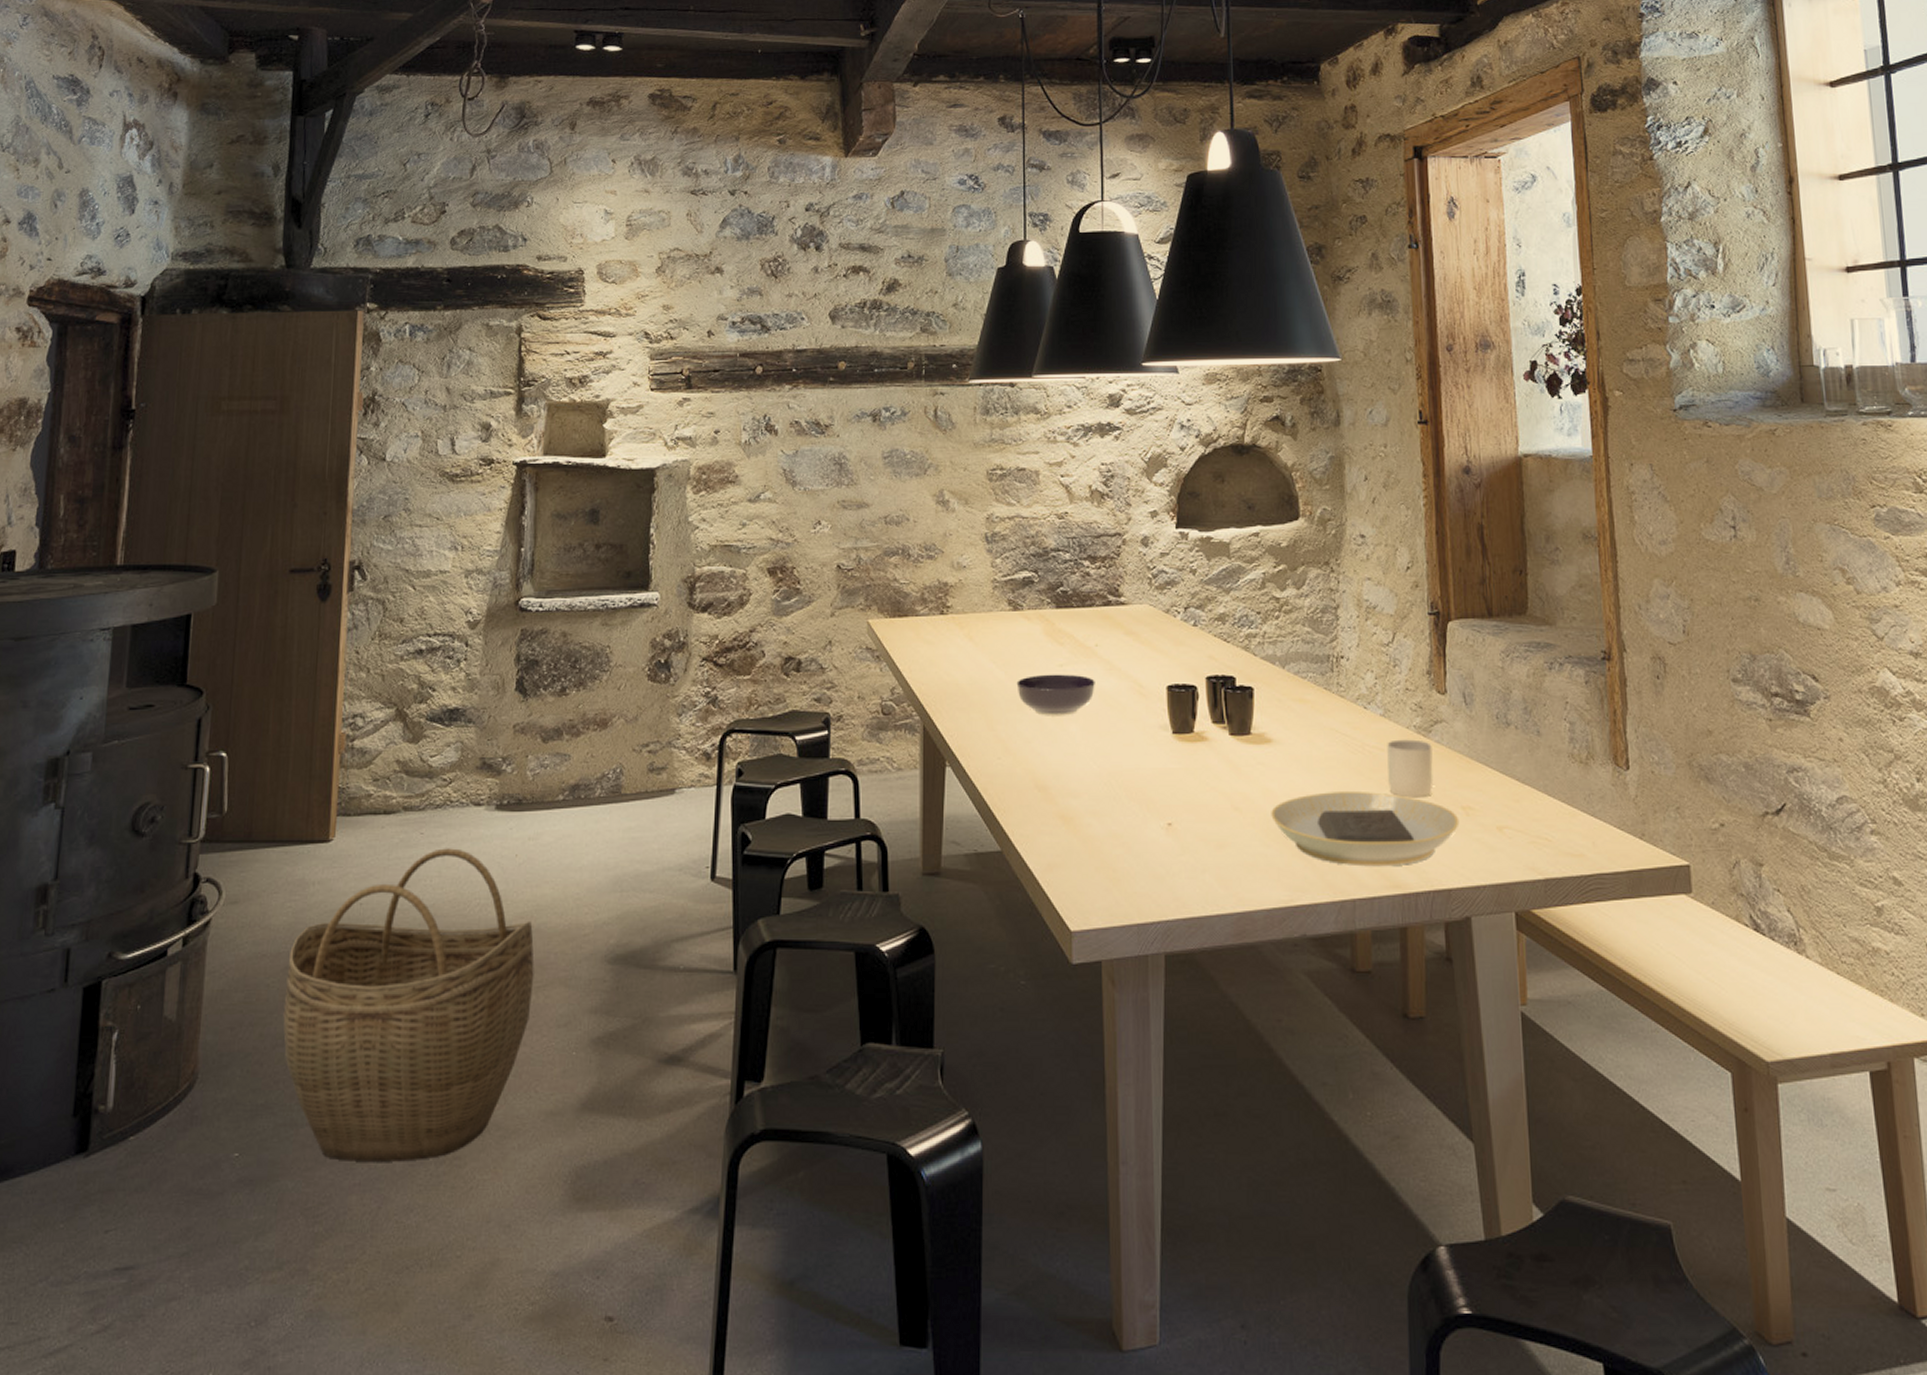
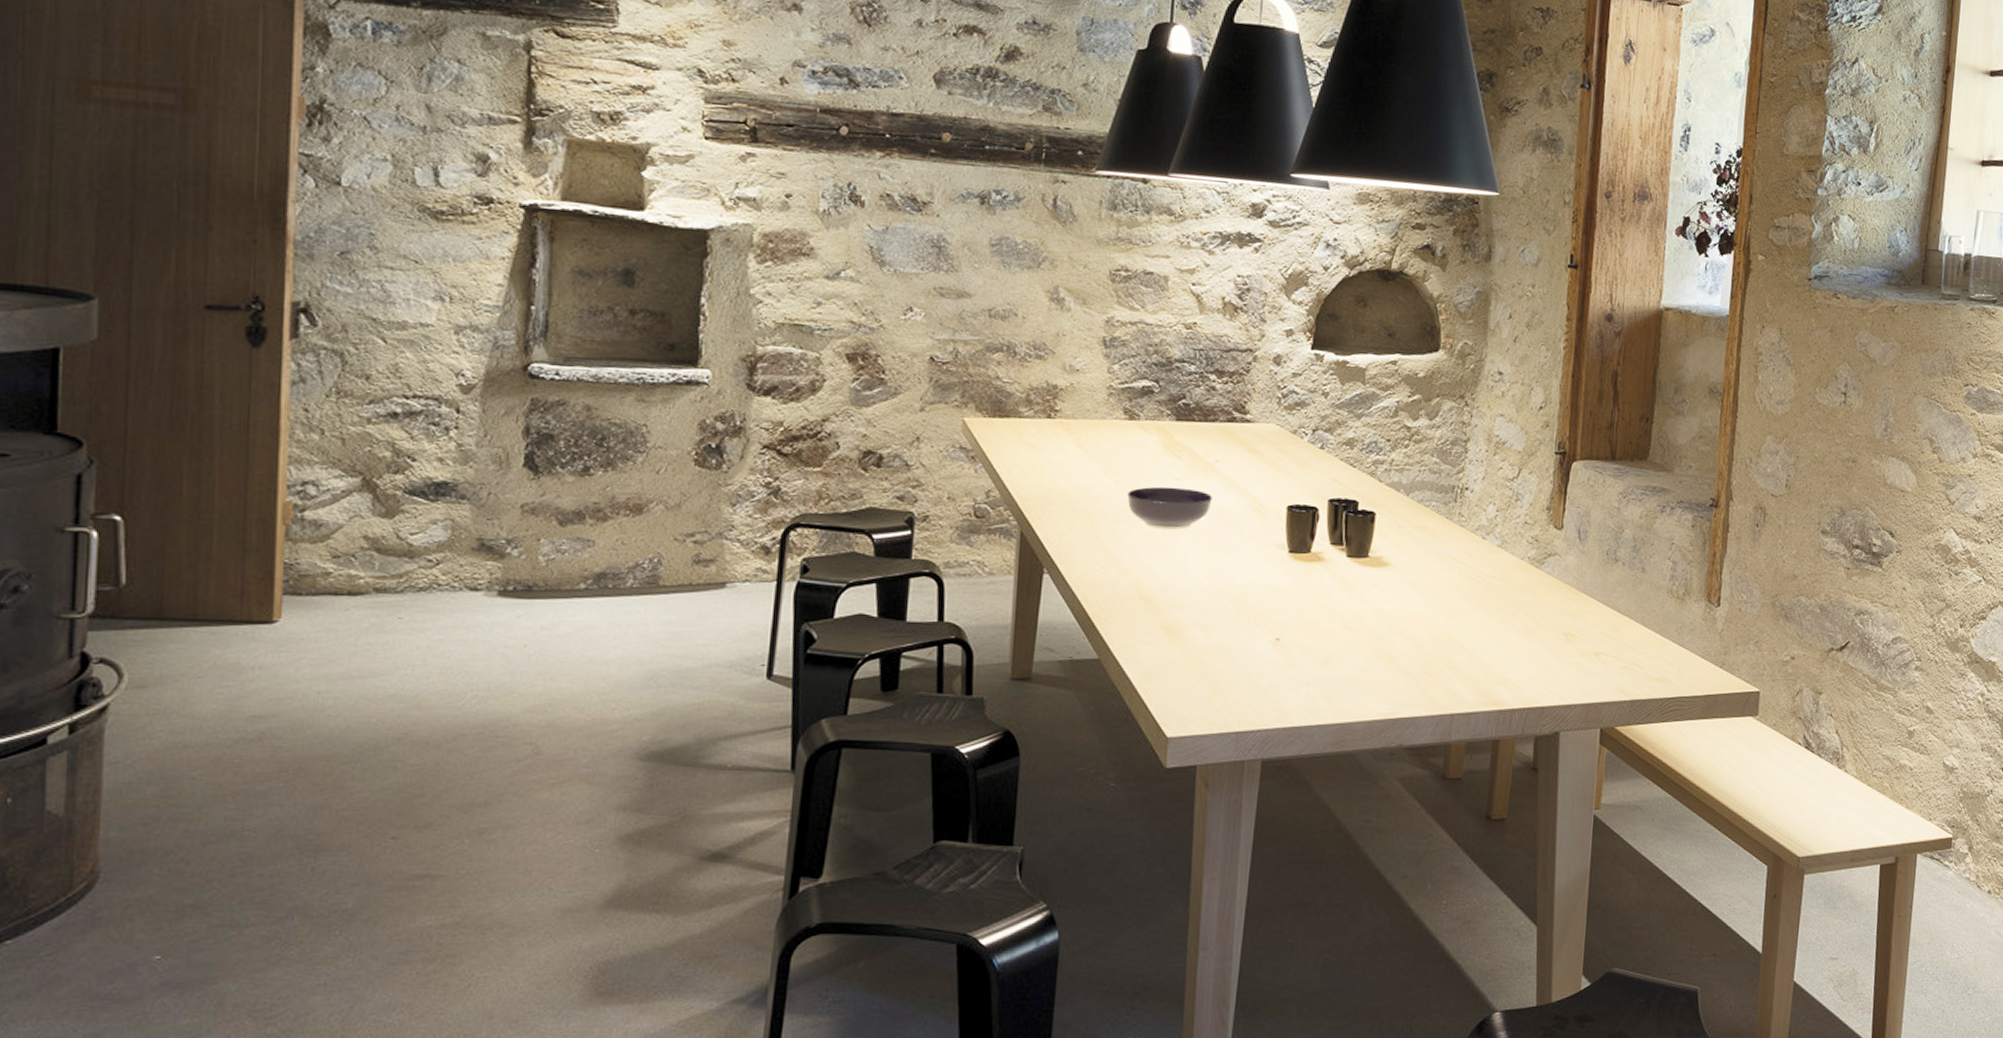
woven basket: present [283,848,534,1162] -> none [216,635,548,962]
plate: present [1271,790,1460,867] -> none [1380,614,1560,686]
cup: present [1387,739,1434,798] -> none [1497,569,1543,624]

